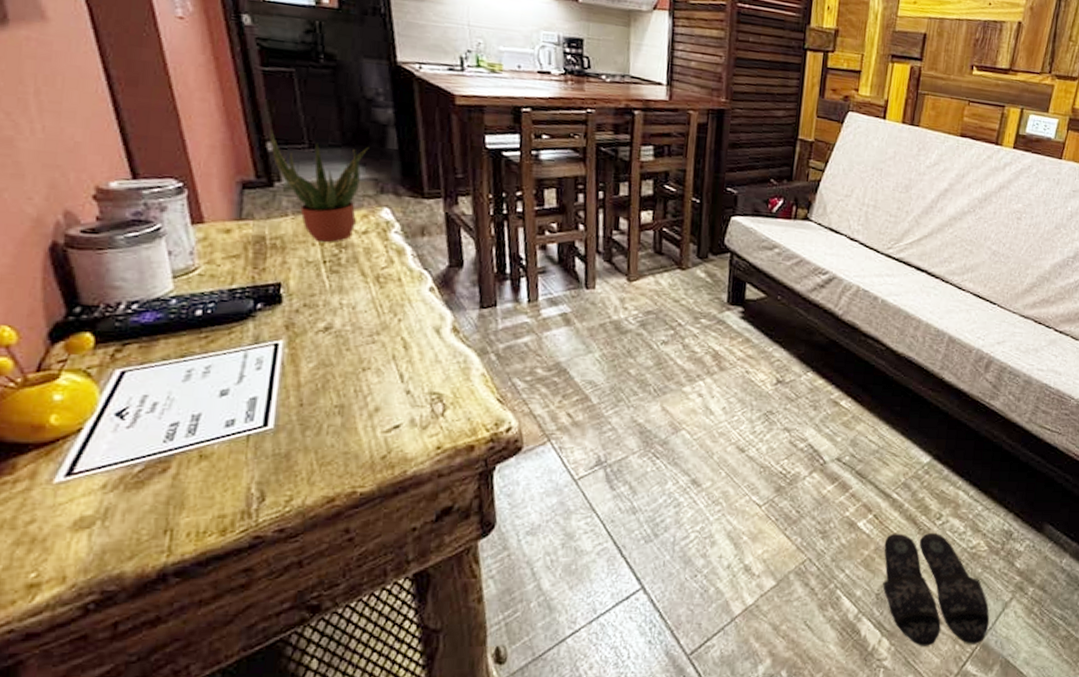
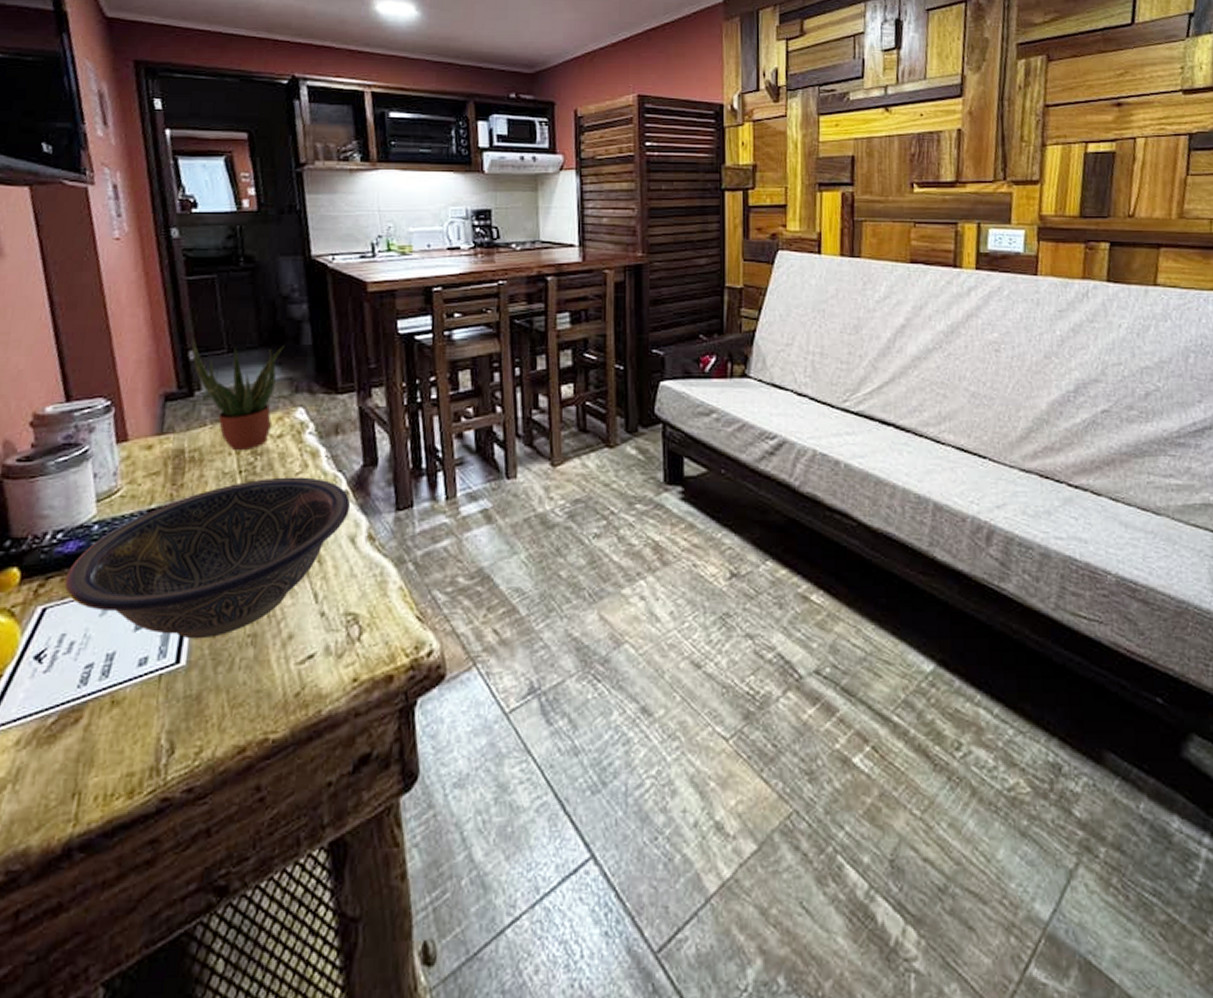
decorative bowl: none [143,270,436,407] -> present [64,477,351,639]
slippers: present [882,532,989,646] -> none [891,768,1051,939]

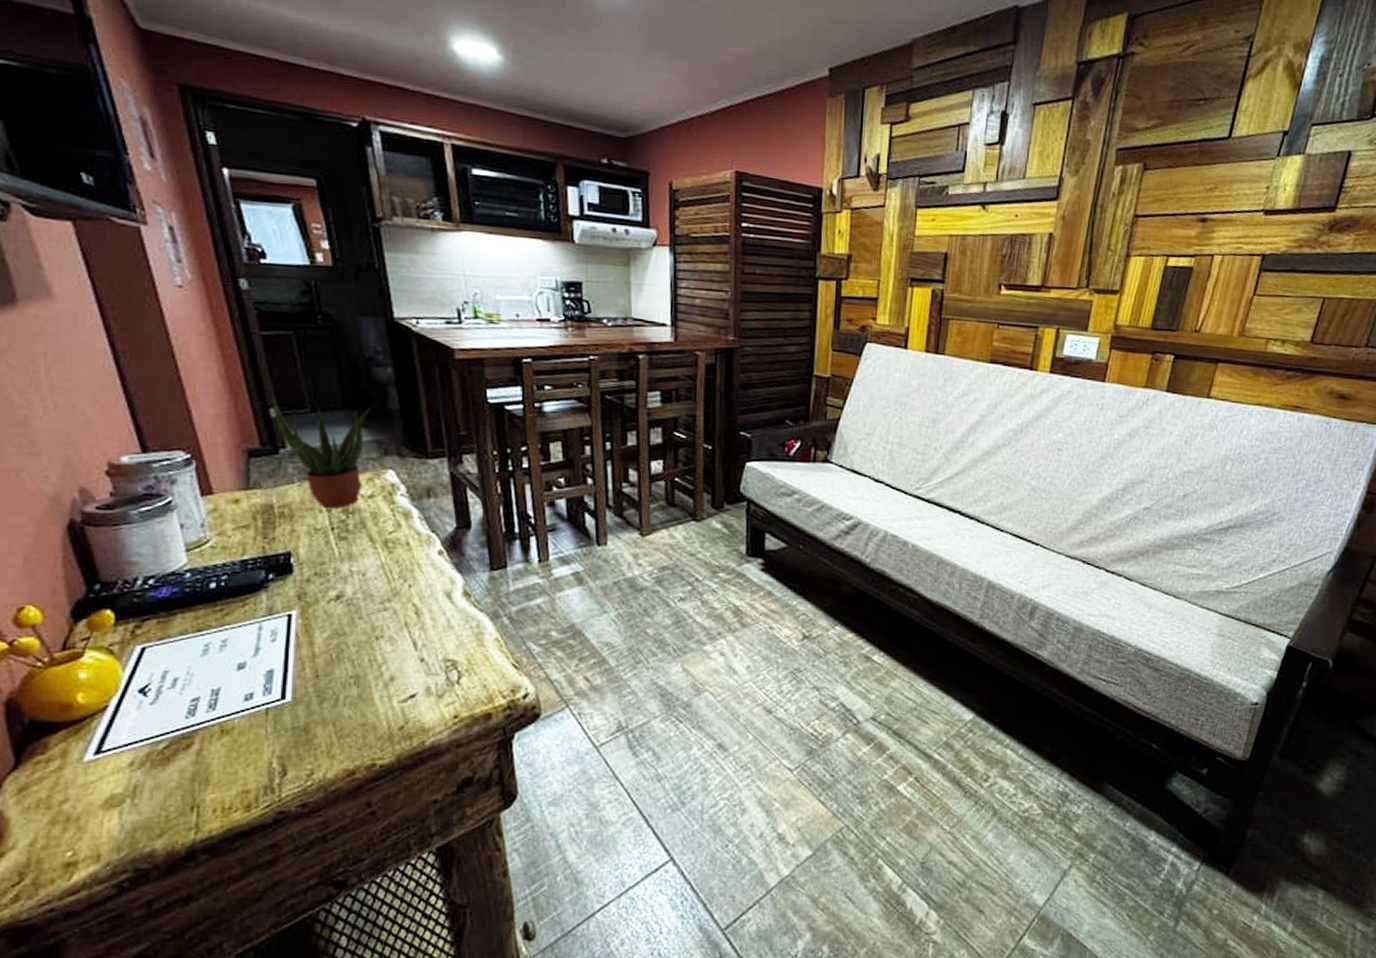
decorative bowl: present [64,477,351,639] -> none [162,535,446,679]

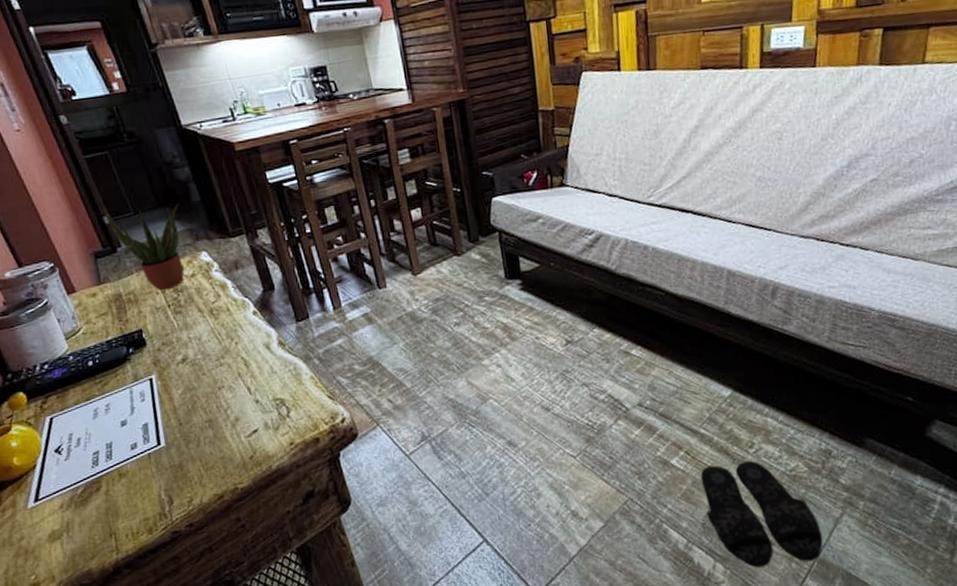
slippers: none [927,795,1047,919] -> present [700,460,822,567]

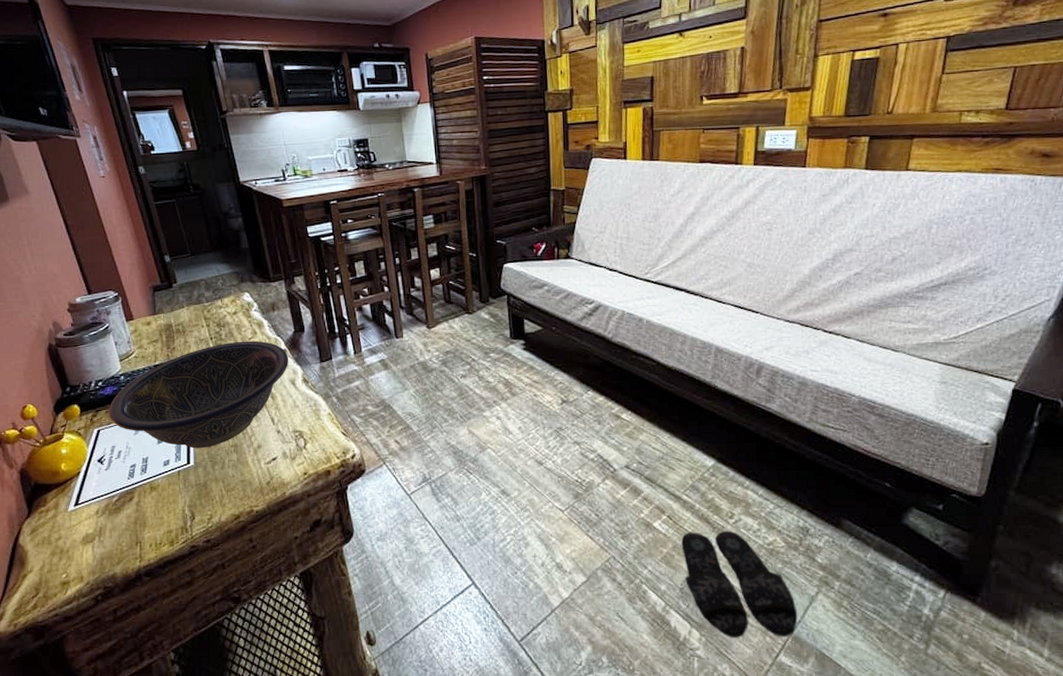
decorative bowl: none [59,304,261,428] -> present [108,341,289,449]
potted plant: present [103,203,185,291] -> none [166,245,230,324]

